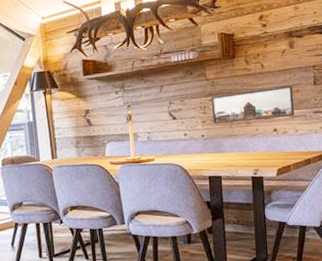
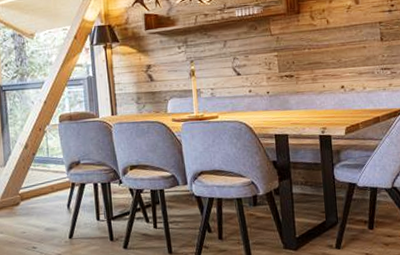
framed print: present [210,85,295,124] -> none [275,41,362,81]

